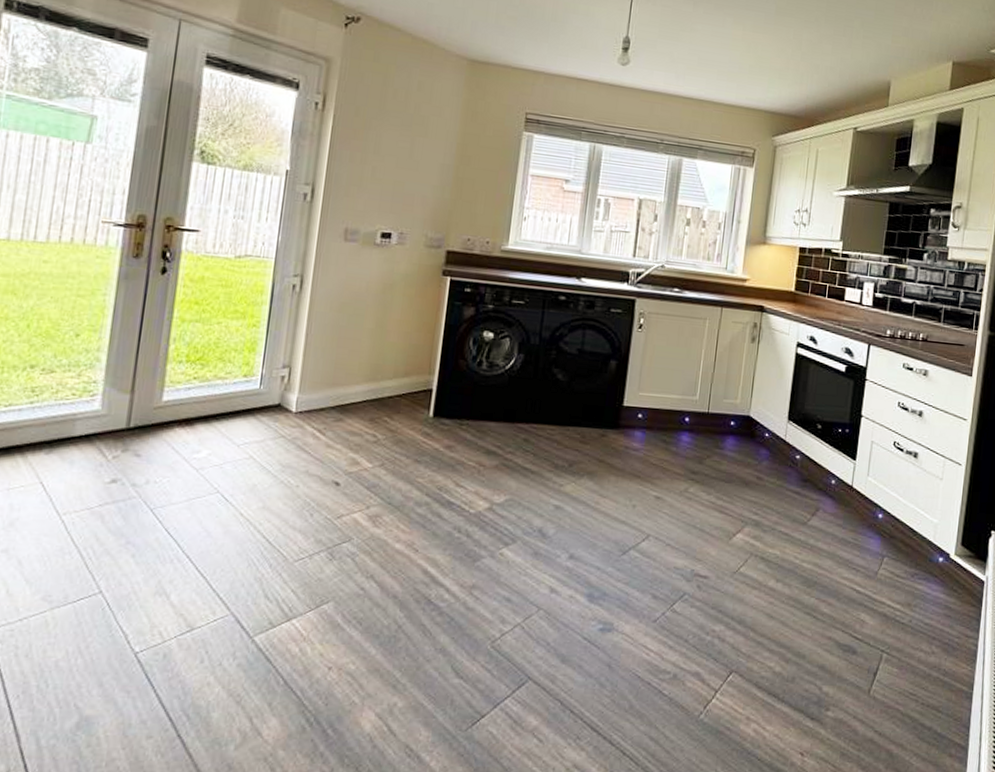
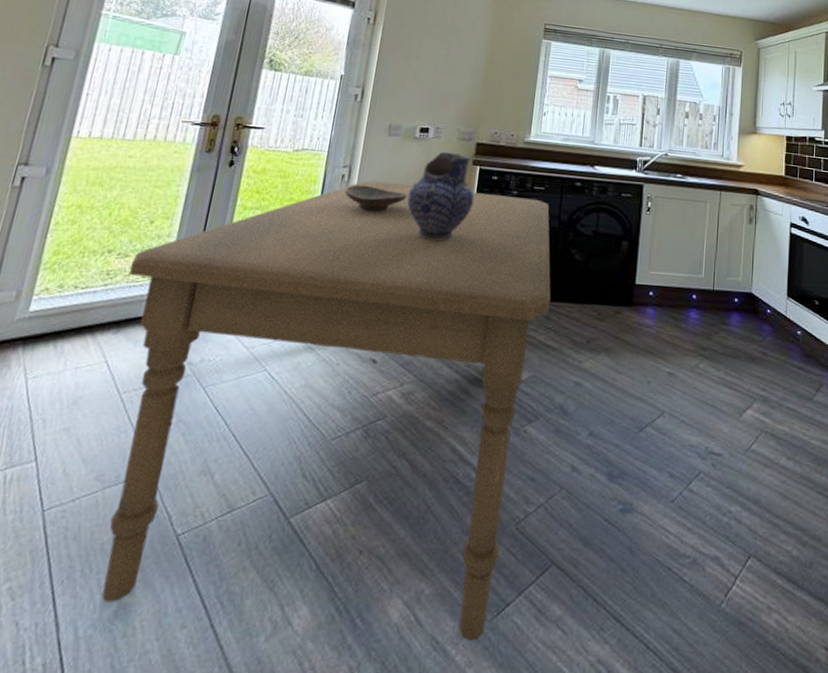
dining table: none [57,291,531,749] -> present [101,180,551,641]
decorative bowl: none [296,296,369,326] -> present [344,184,408,212]
pottery: none [368,260,445,358] -> present [406,152,475,241]

